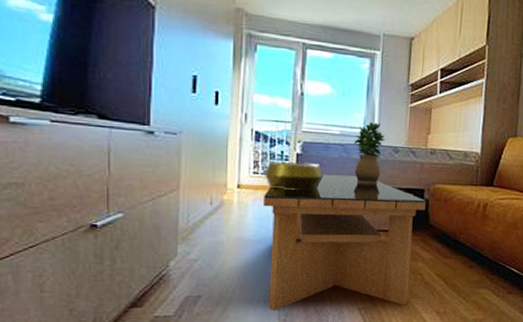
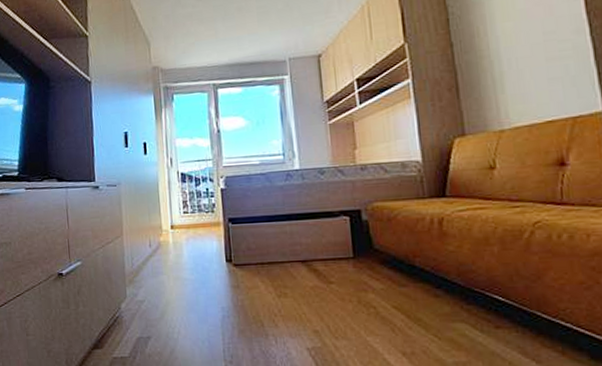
coffee table: present [264,174,426,311] -> none [195,204,366,352]
decorative bowl: present [265,161,323,190] -> none [193,197,249,226]
potted plant: present [353,122,386,184] -> none [275,146,309,212]

